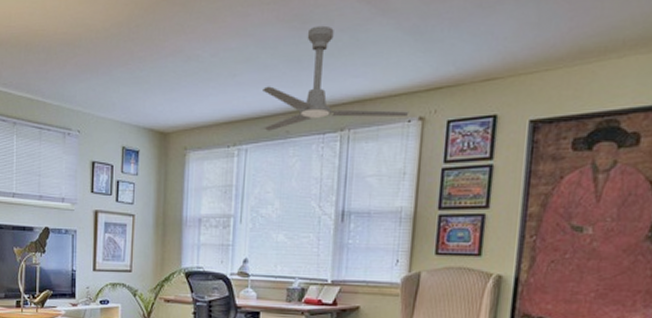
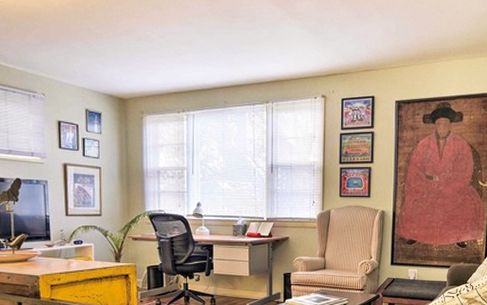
ceiling fan: present [261,25,409,131] -> none [204,20,315,101]

